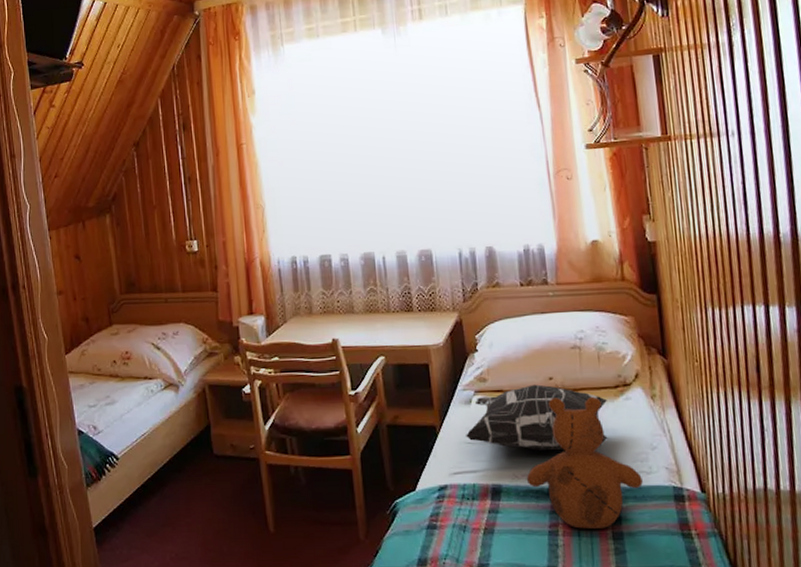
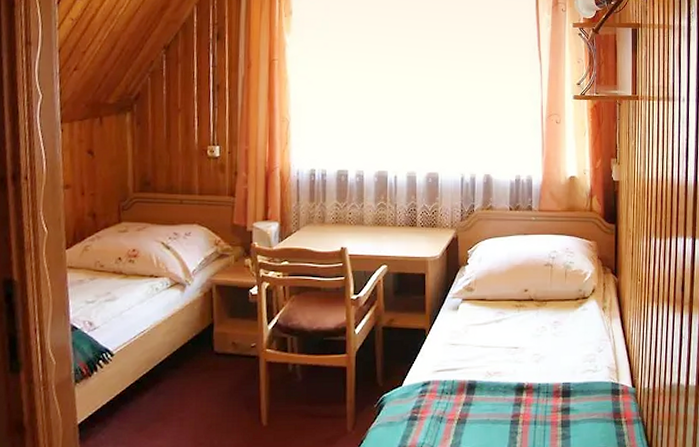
decorative pillow: present [466,384,608,450] -> none [451,295,568,351]
teddy bear: present [527,397,643,529] -> none [498,307,589,418]

